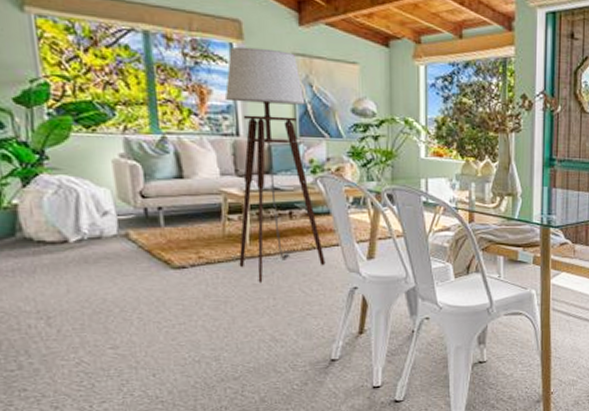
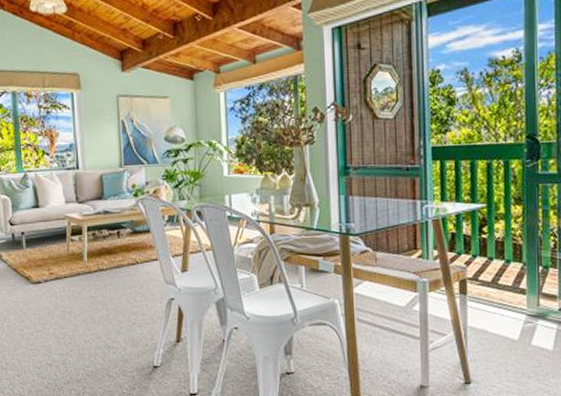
floor lamp: present [224,46,326,284] -> none [68,94,147,296]

